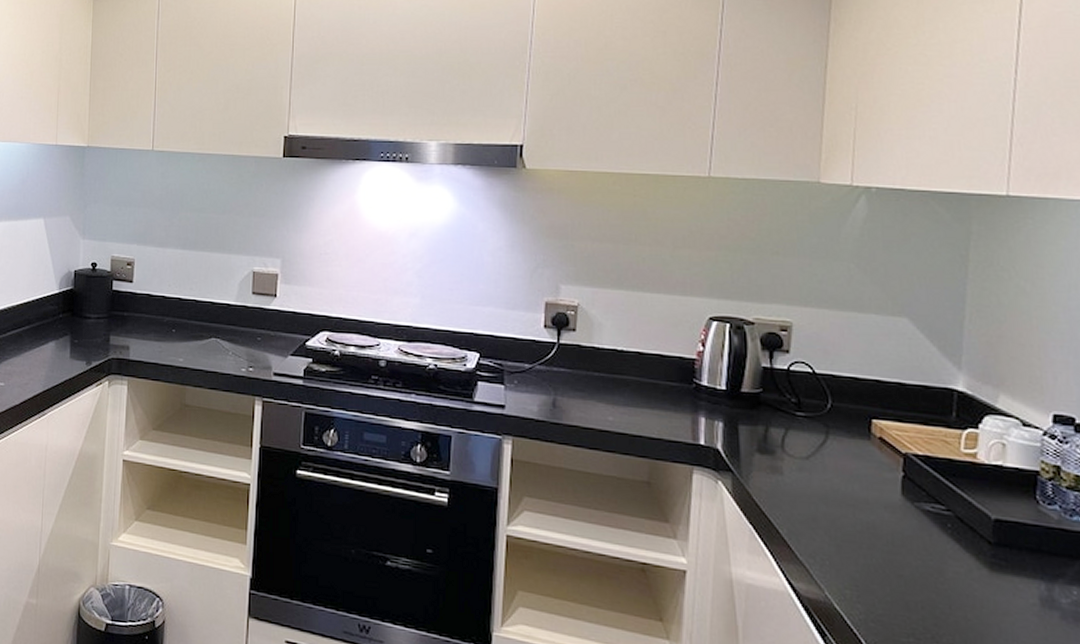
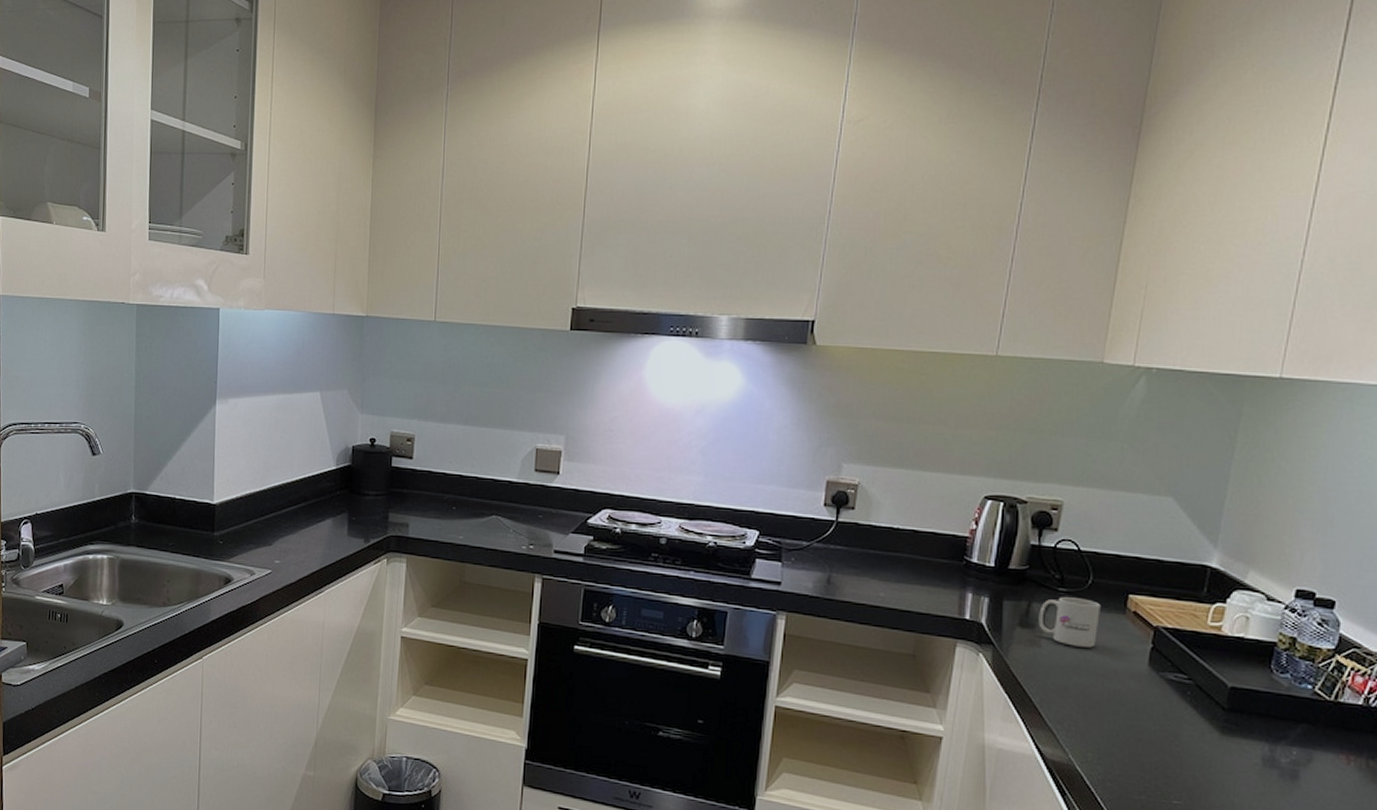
mug: none [777,422,844,476] -> present [1038,597,1101,648]

